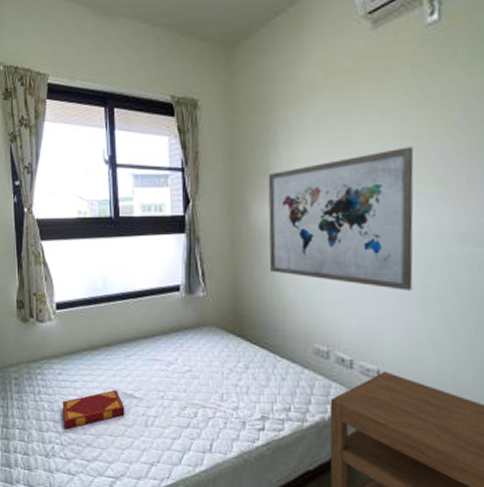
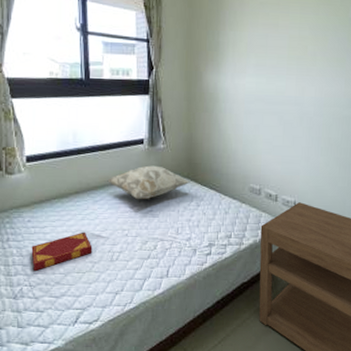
decorative pillow: none [140,316,237,357] -> present [107,165,191,200]
wall art: present [268,147,414,291] -> none [217,35,322,142]

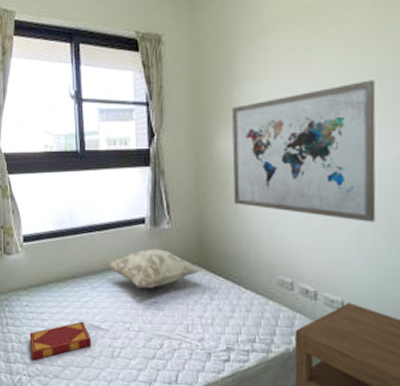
wall art: none [217,35,322,142] -> present [231,80,376,222]

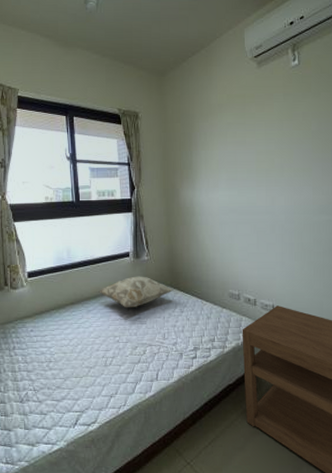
hardback book: present [29,321,92,360] -> none [34,339,88,376]
wall art: present [231,80,376,222] -> none [192,148,292,247]

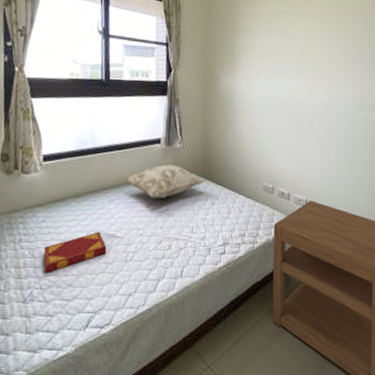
hardback book: none [34,339,88,376] -> present [43,231,107,273]

